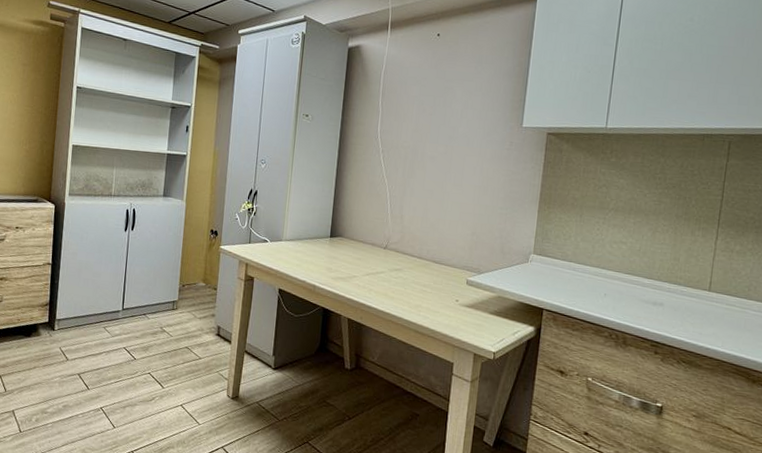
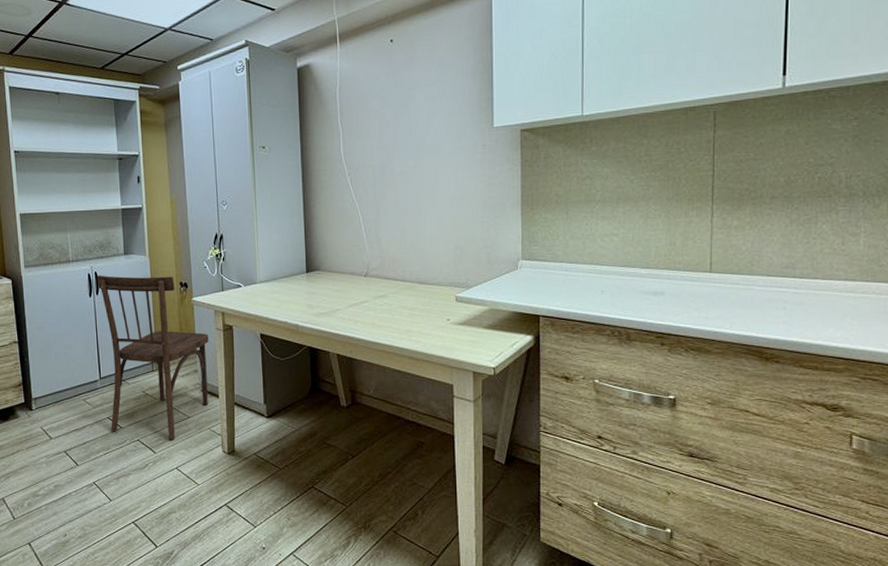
dining chair: none [125,212,230,378] -> present [96,275,209,440]

